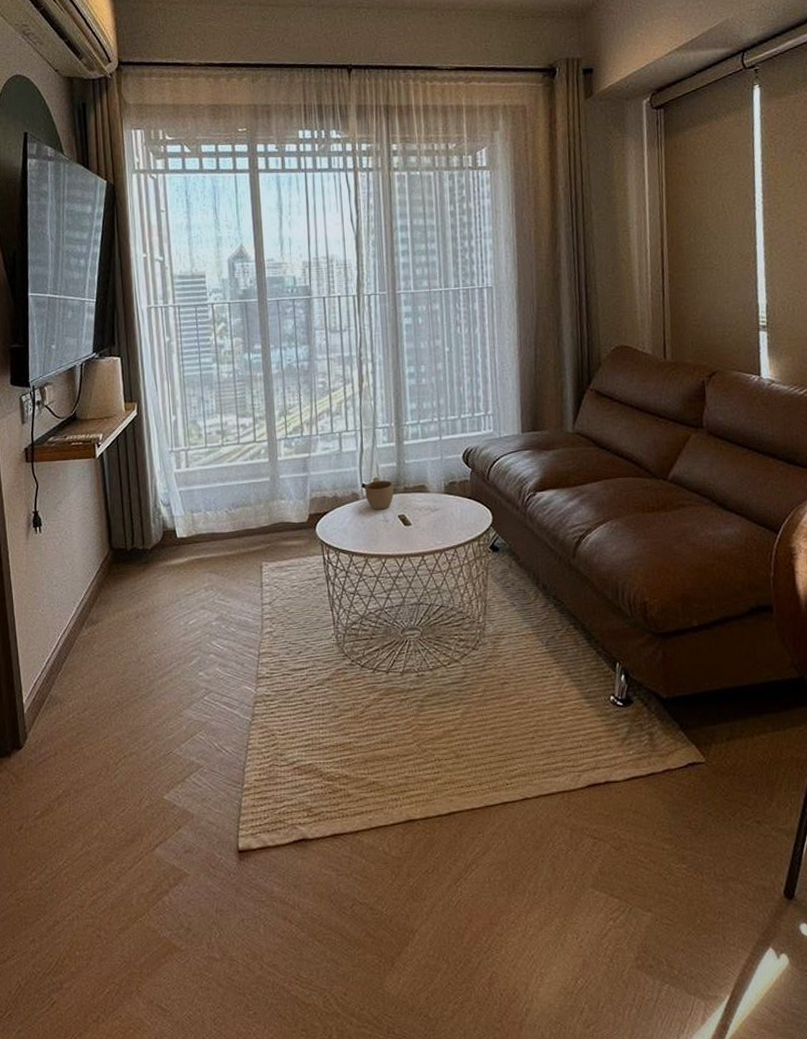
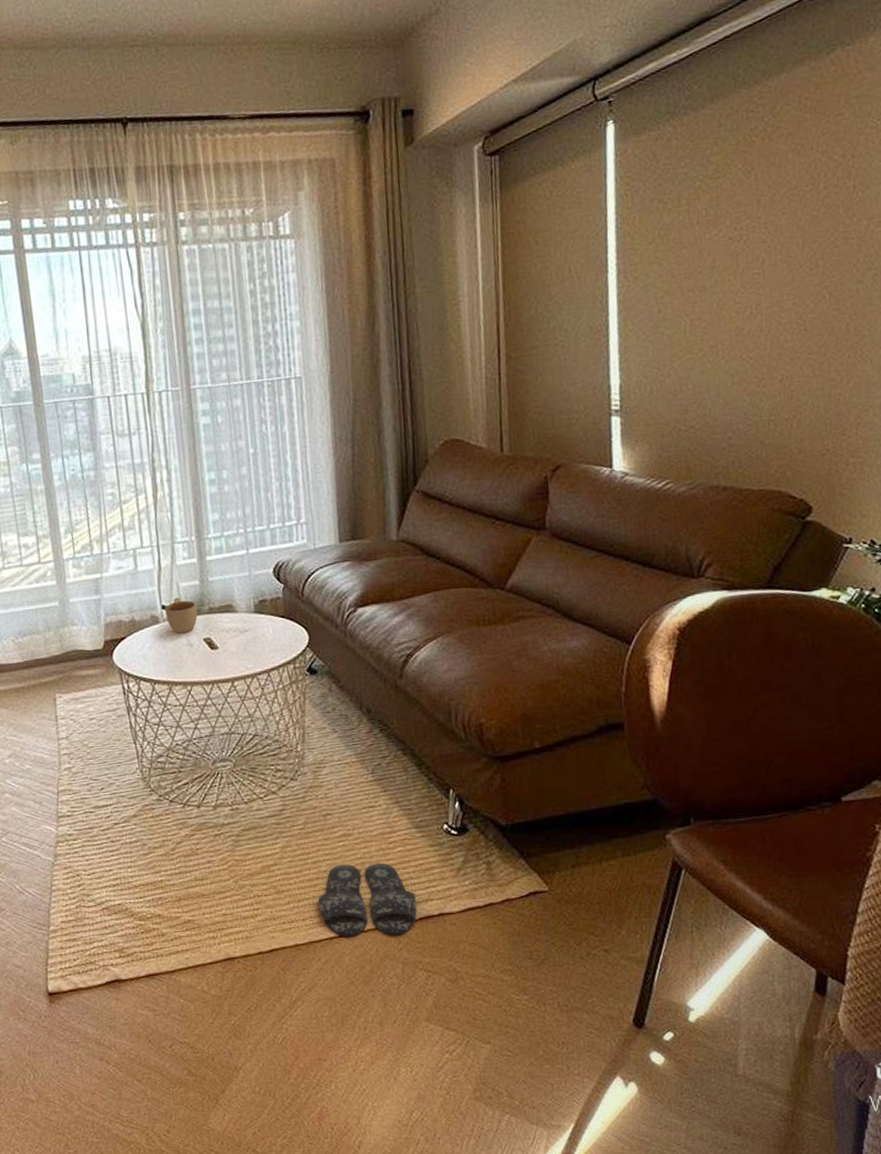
slippers: none [494,730,585,802] -> present [318,862,417,937]

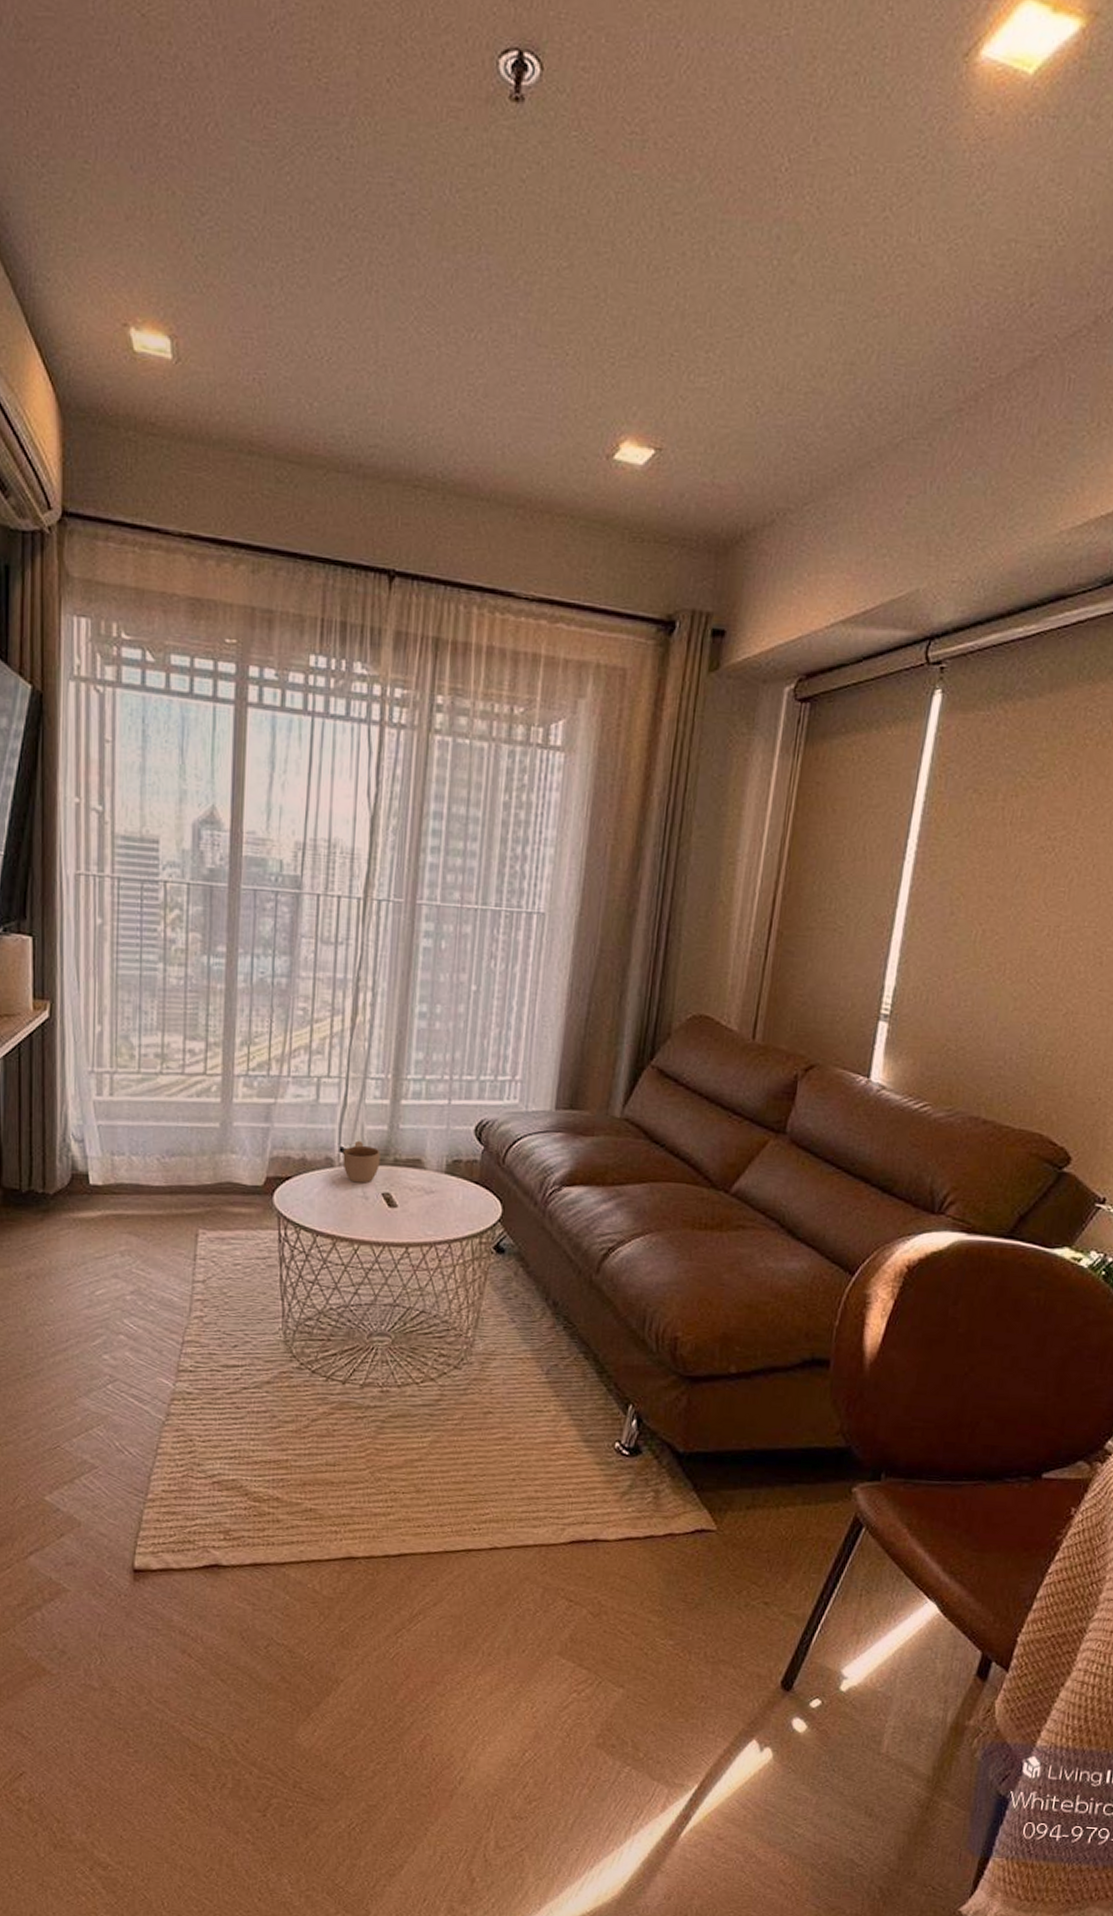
slippers: present [318,862,417,937] -> none [461,1470,572,1558]

